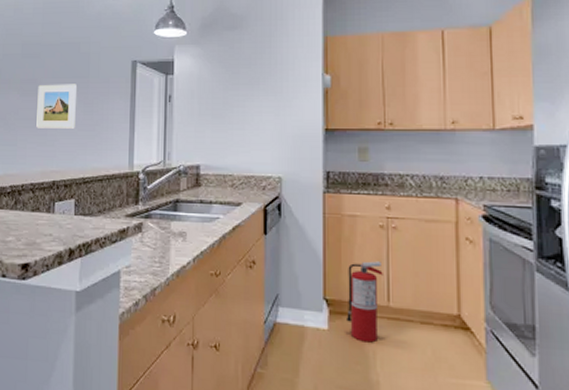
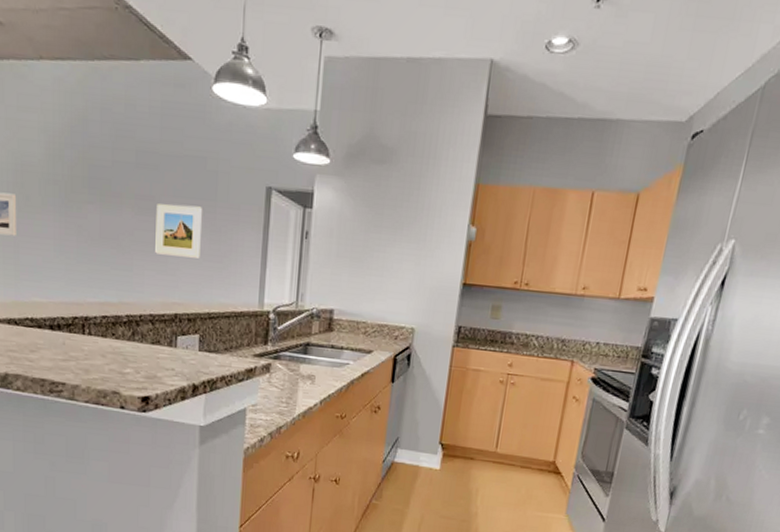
fire extinguisher: present [347,261,383,343] -> none [457,412,496,482]

